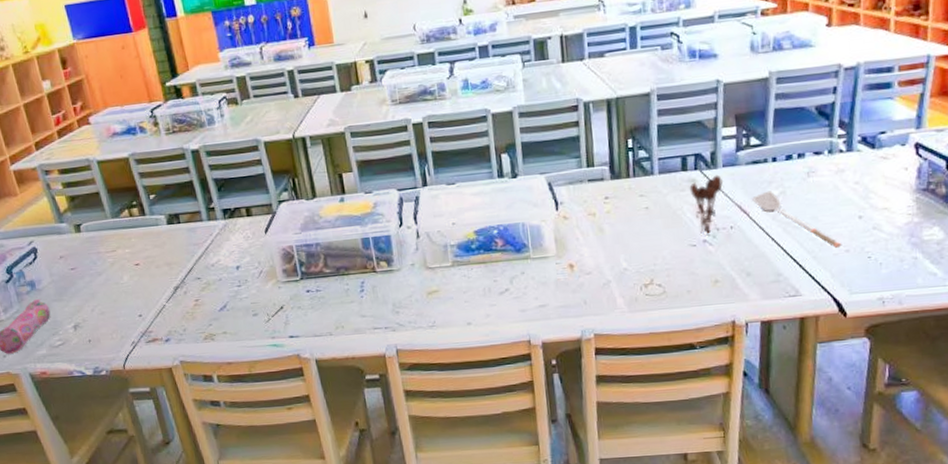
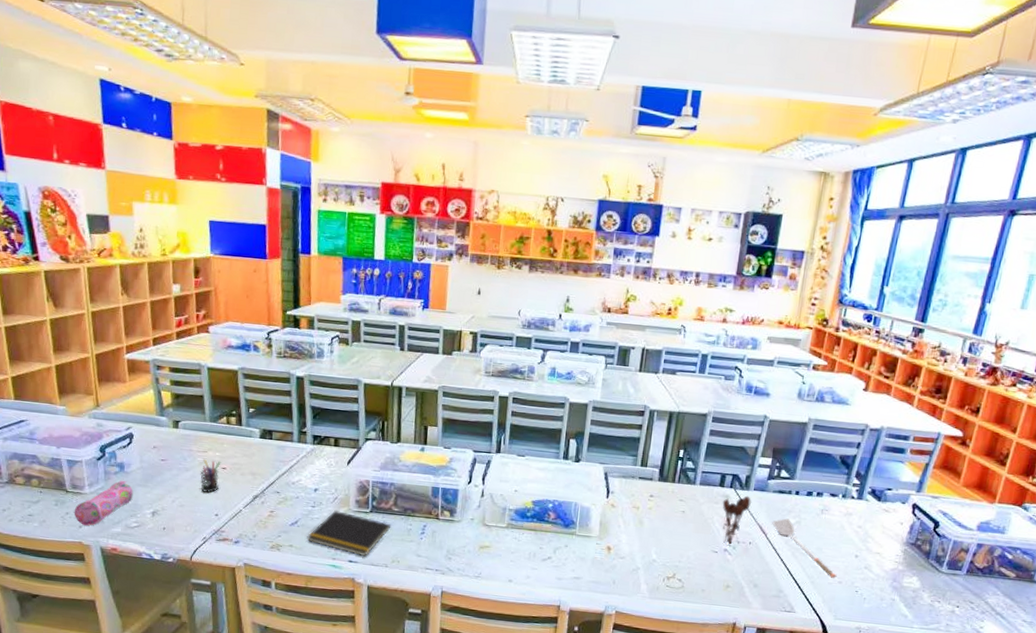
pen holder: none [113,257,136,295] -> present [200,459,221,494]
notepad: none [239,284,327,329] -> present [307,510,391,556]

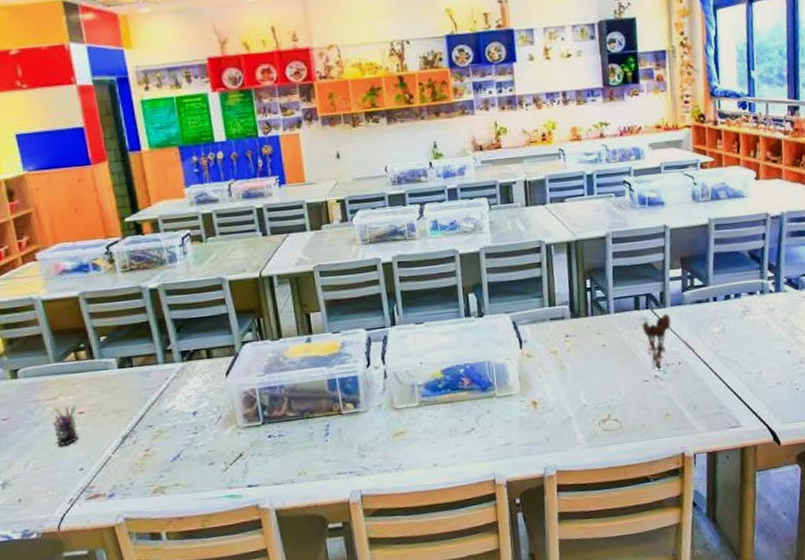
notepad: present [307,510,391,556] -> none [194,430,290,477]
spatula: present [772,518,837,578] -> none [697,328,774,381]

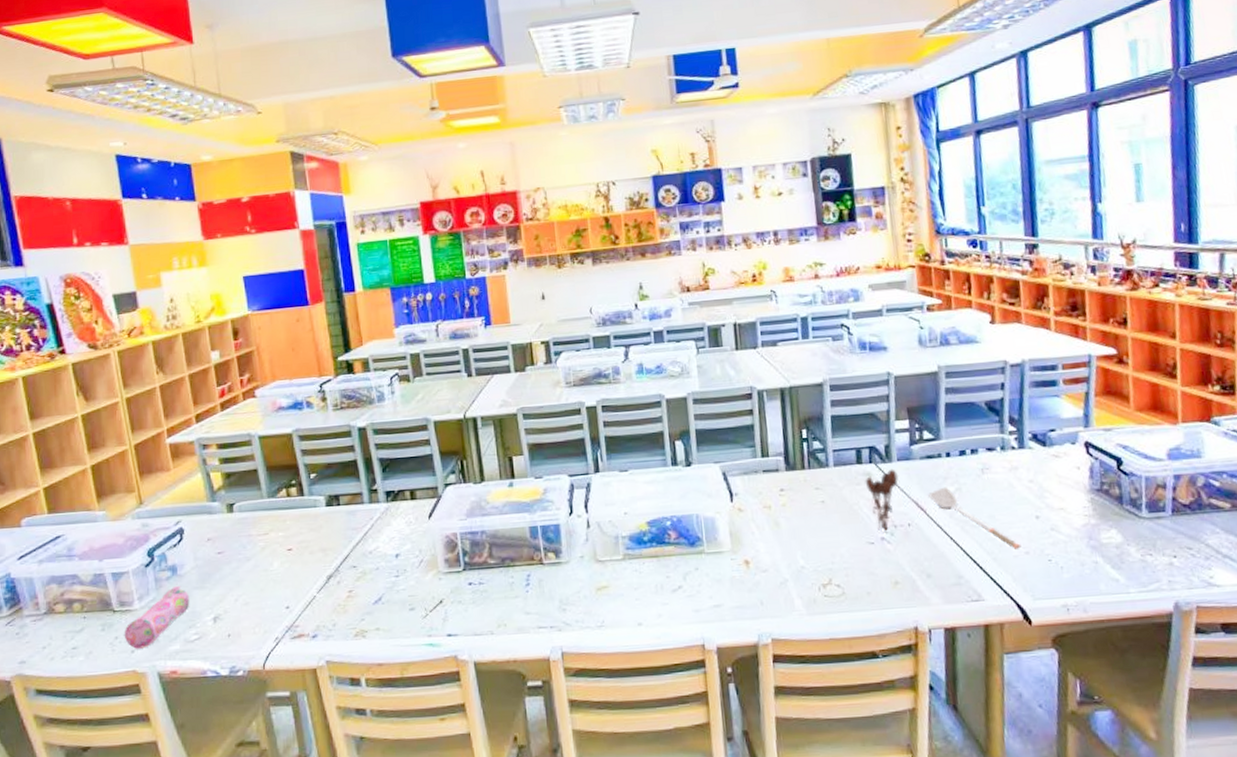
pen holder: present [53,405,78,447] -> none [263,541,286,583]
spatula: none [697,328,774,381] -> present [928,487,1022,549]

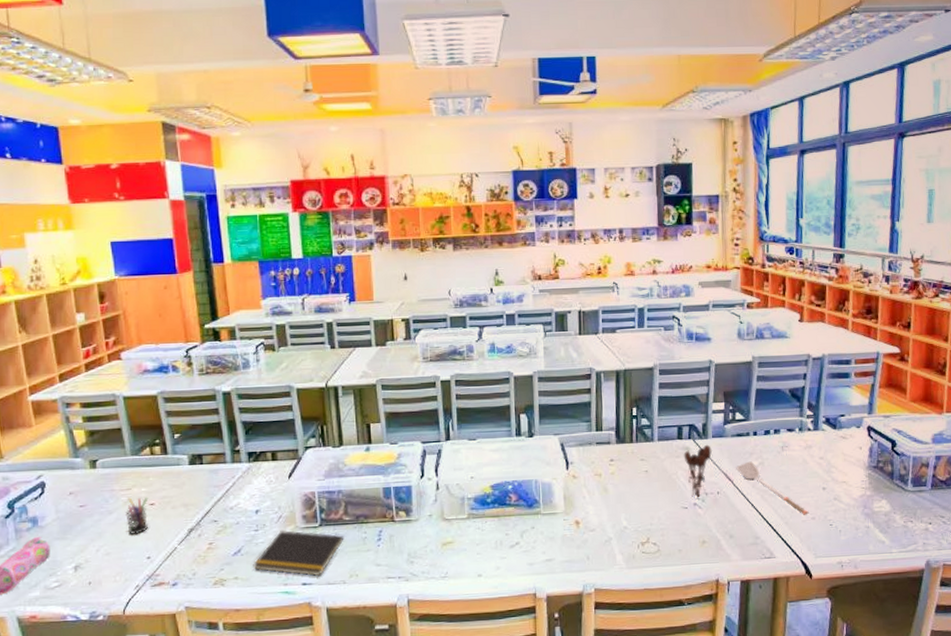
pen holder: none [263,541,286,583] -> present [126,497,149,535]
notepad: none [394,575,490,626] -> present [253,529,344,576]

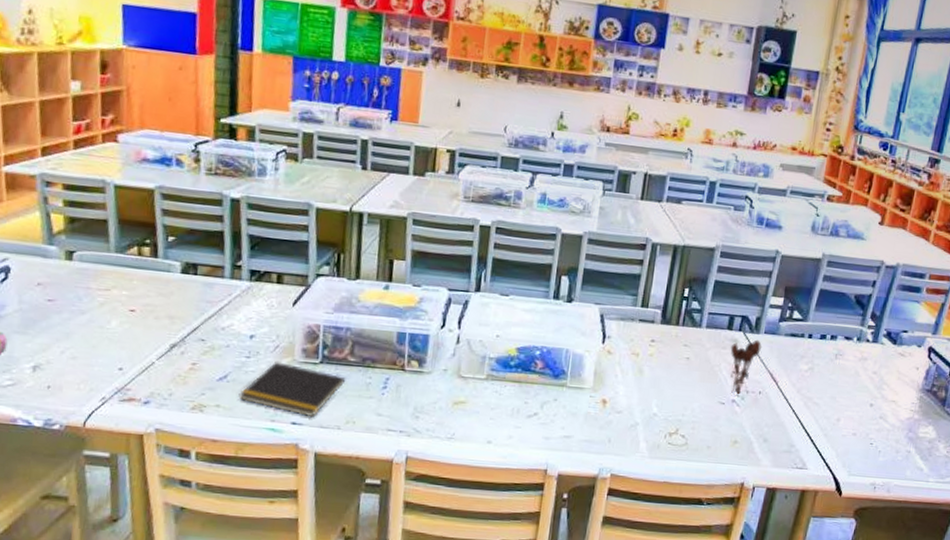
pen holder: present [126,497,149,535] -> none [100,299,129,342]
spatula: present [736,461,809,515] -> none [784,364,851,430]

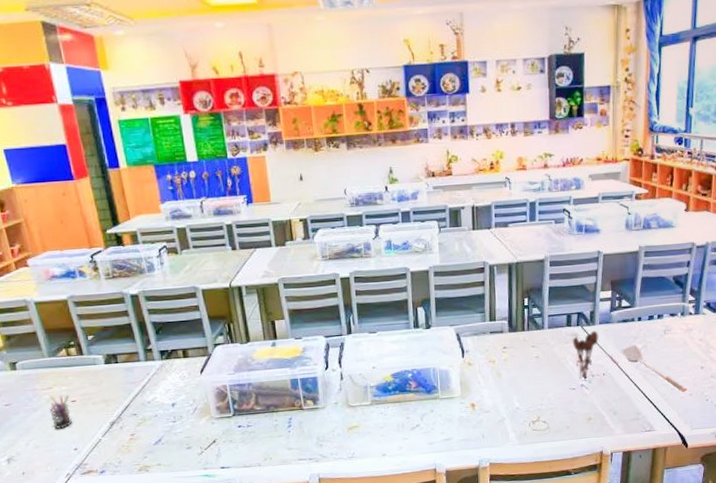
pen holder: none [100,299,129,342] -> present [49,394,72,430]
notepad: present [238,360,346,417] -> none [173,420,257,460]
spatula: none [784,364,851,430] -> present [621,345,687,392]

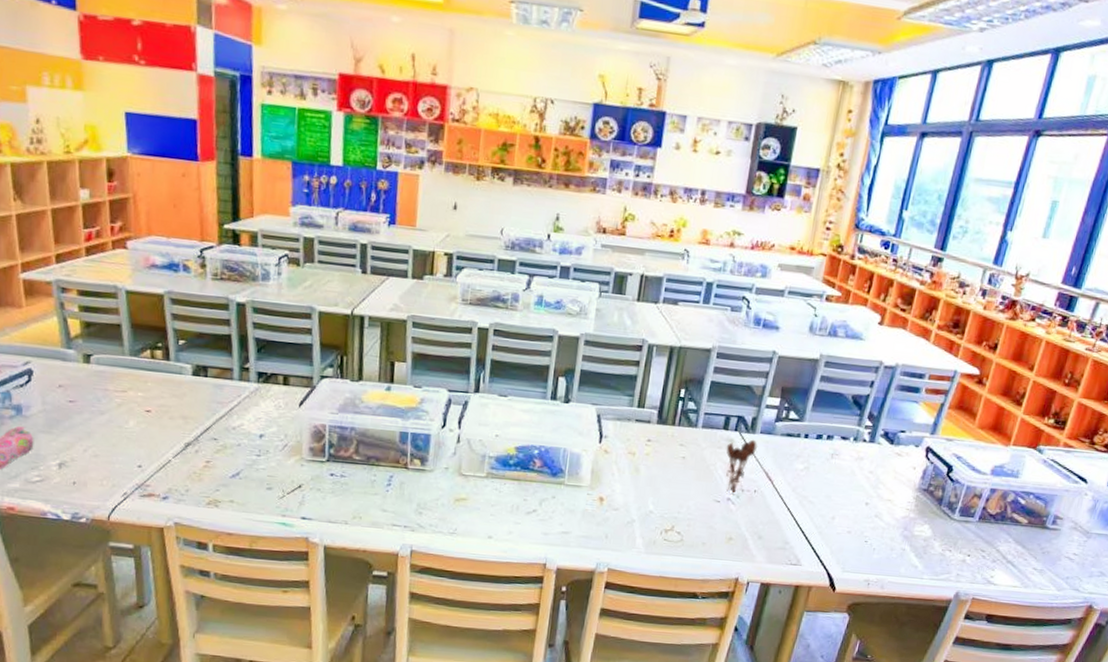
pen holder: present [49,394,72,430] -> none [118,400,145,441]
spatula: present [621,345,687,392] -> none [779,464,846,528]

